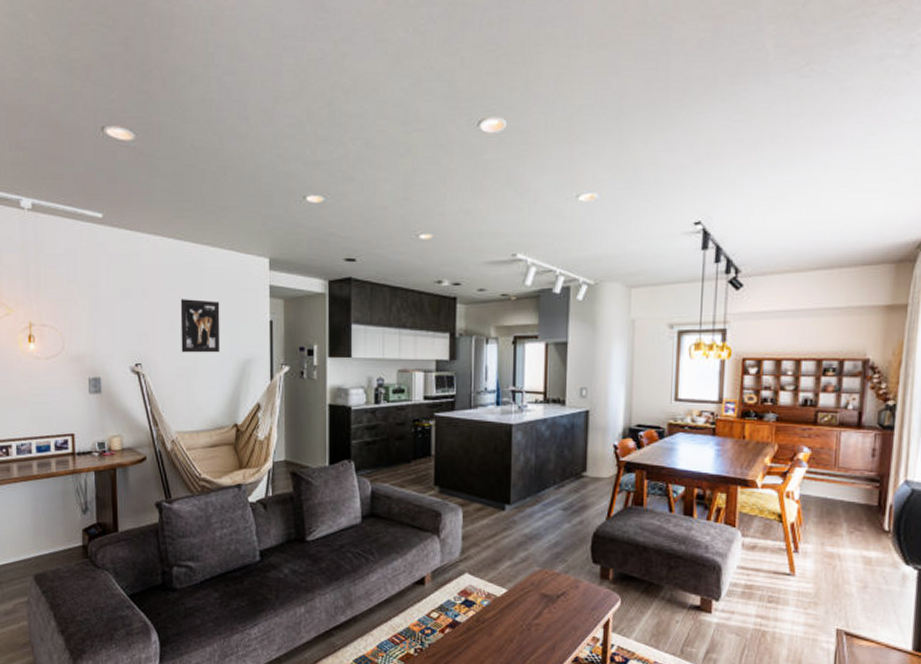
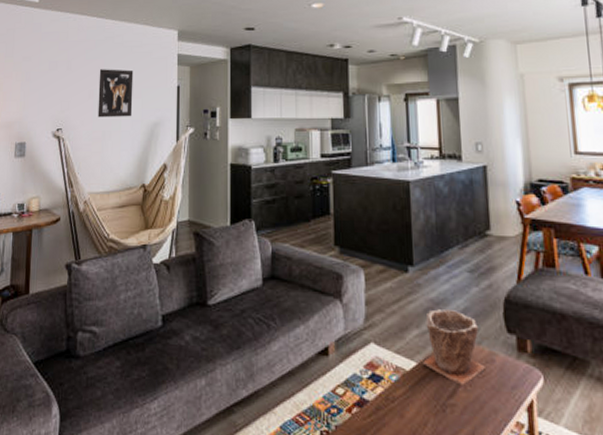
plant pot: none [513,543,570,608] -> present [423,309,485,385]

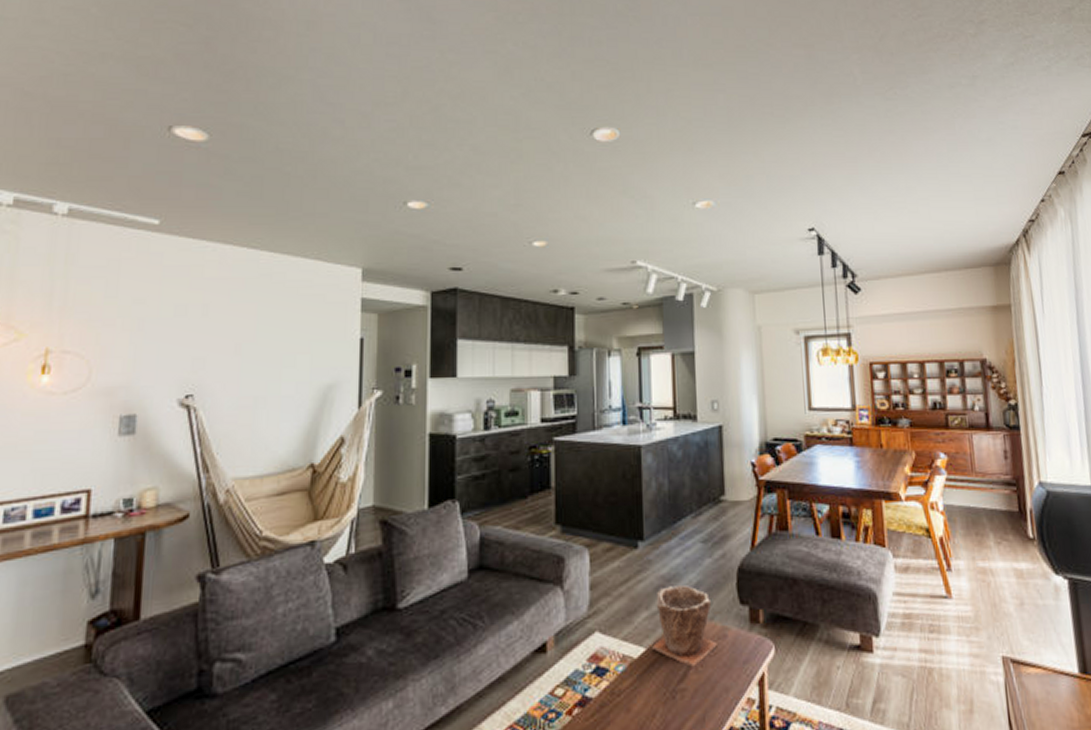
wall art: present [98,69,134,118] -> none [247,316,300,379]

